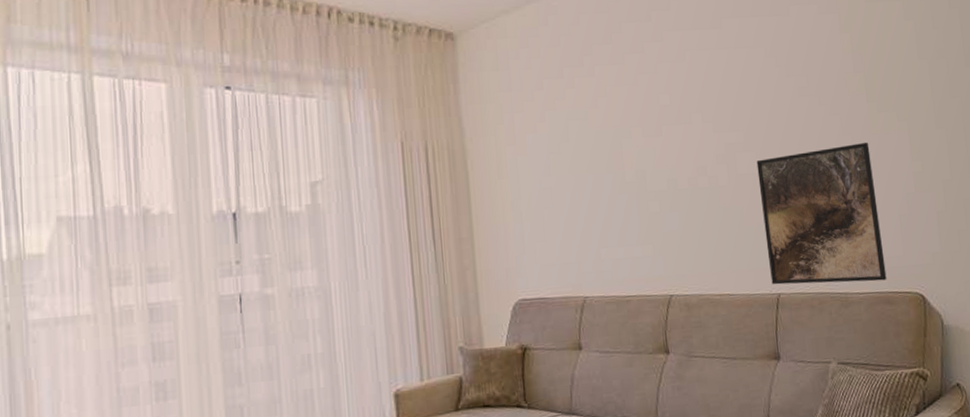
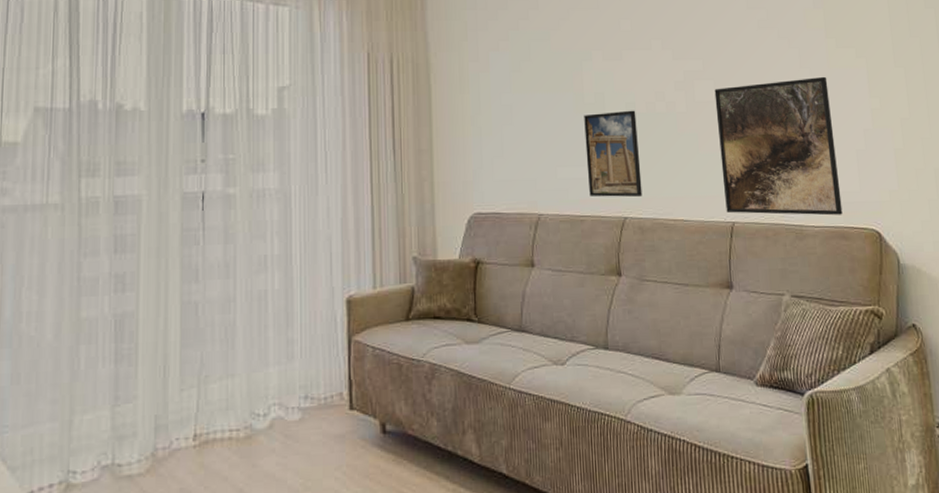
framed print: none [626,186,688,277] -> present [584,110,643,198]

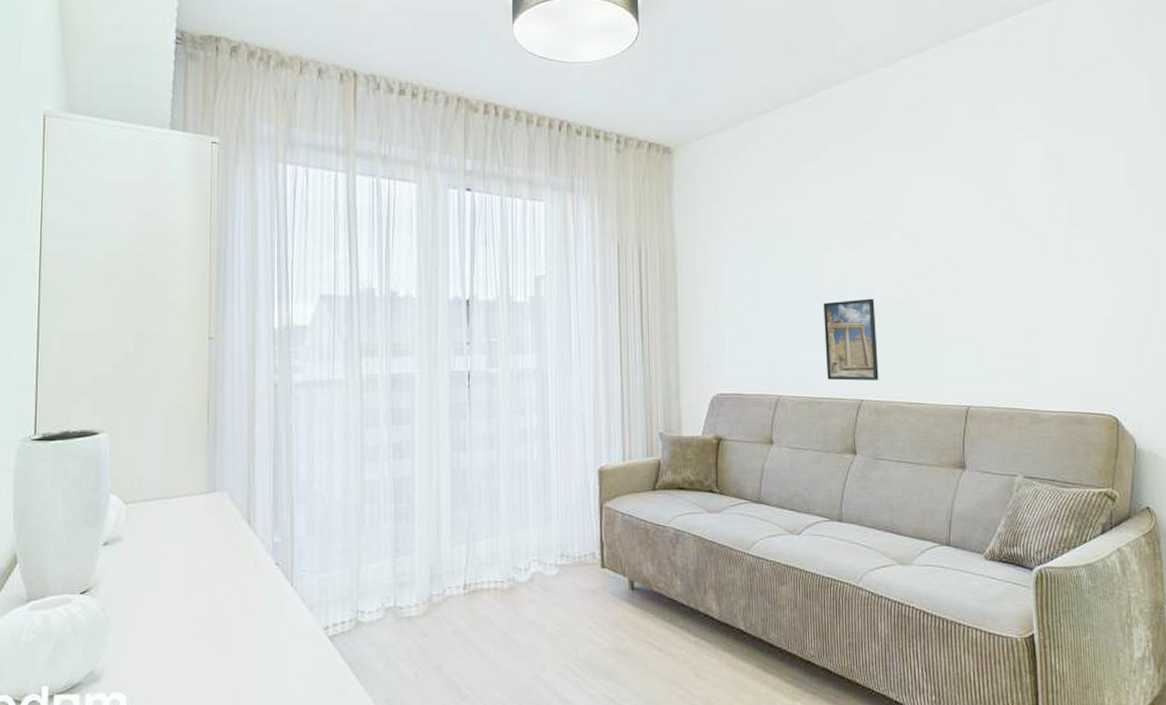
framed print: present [714,76,843,216] -> none [953,265,1080,401]

